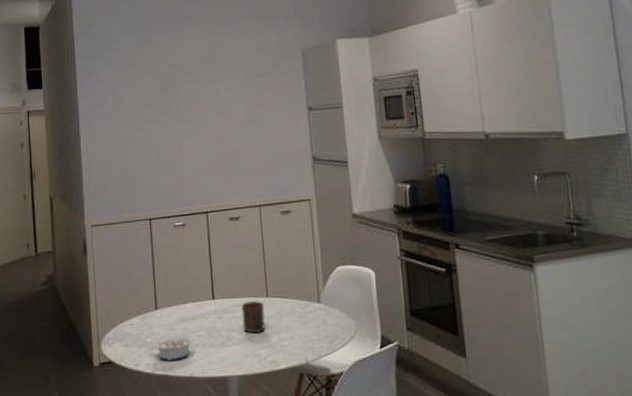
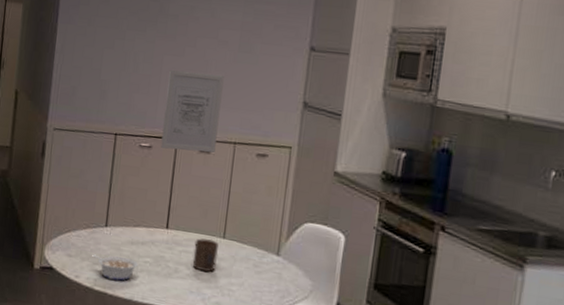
wall art: none [189,146,243,224] -> present [161,70,224,153]

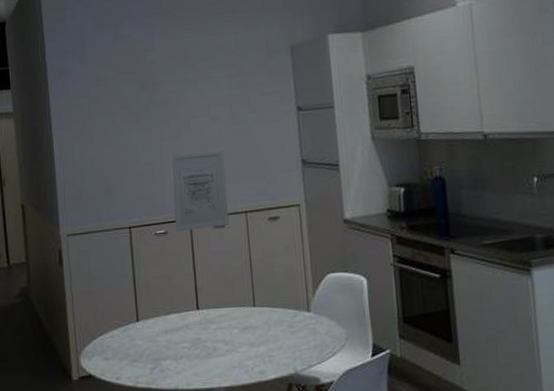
legume: present [92,254,139,281] -> none [129,348,177,373]
cup: present [192,238,219,273] -> none [227,310,253,345]

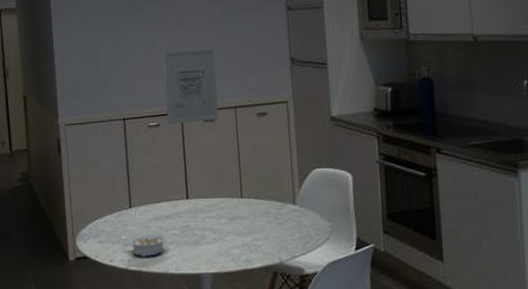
legume: none [129,348,177,373] -> present [122,234,167,257]

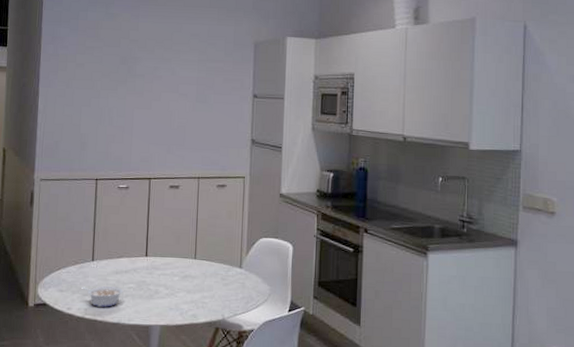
wall art: present [163,47,219,124] -> none [136,121,186,188]

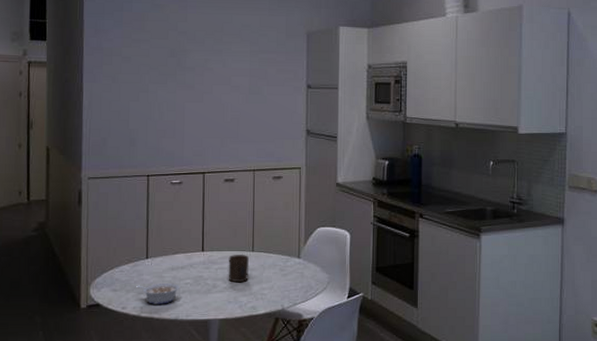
cup: none [170,261,192,290] -> present [228,253,250,283]

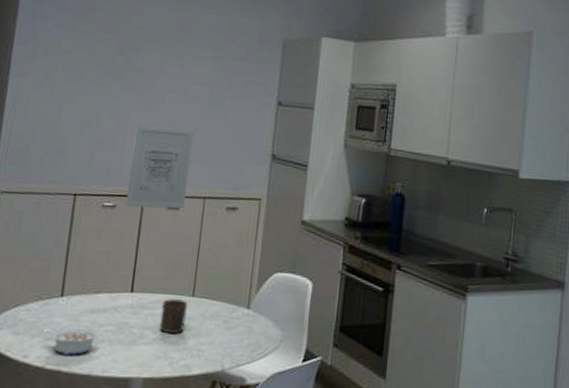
wall art: none [190,114,239,182] -> present [125,126,194,209]

